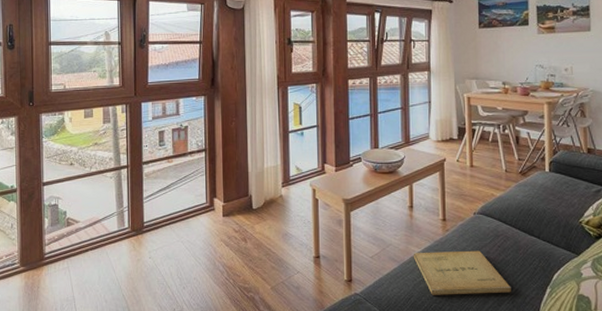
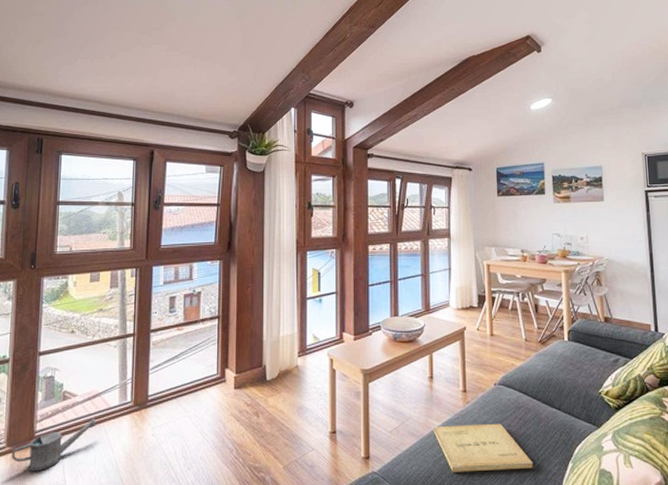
watering can: none [26,242,98,289] -> present [12,418,96,472]

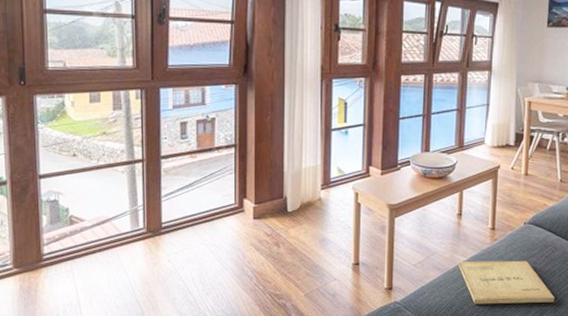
watering can: present [12,418,96,472] -> none [20,243,107,293]

